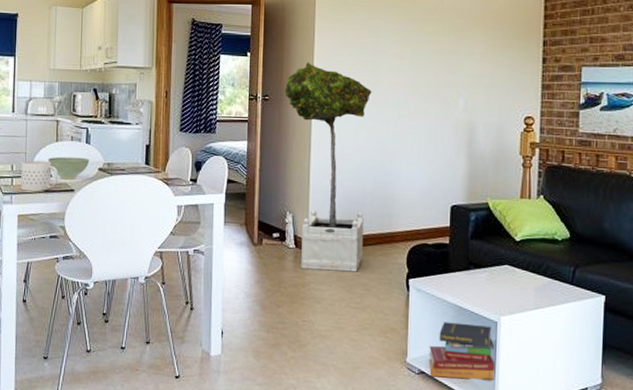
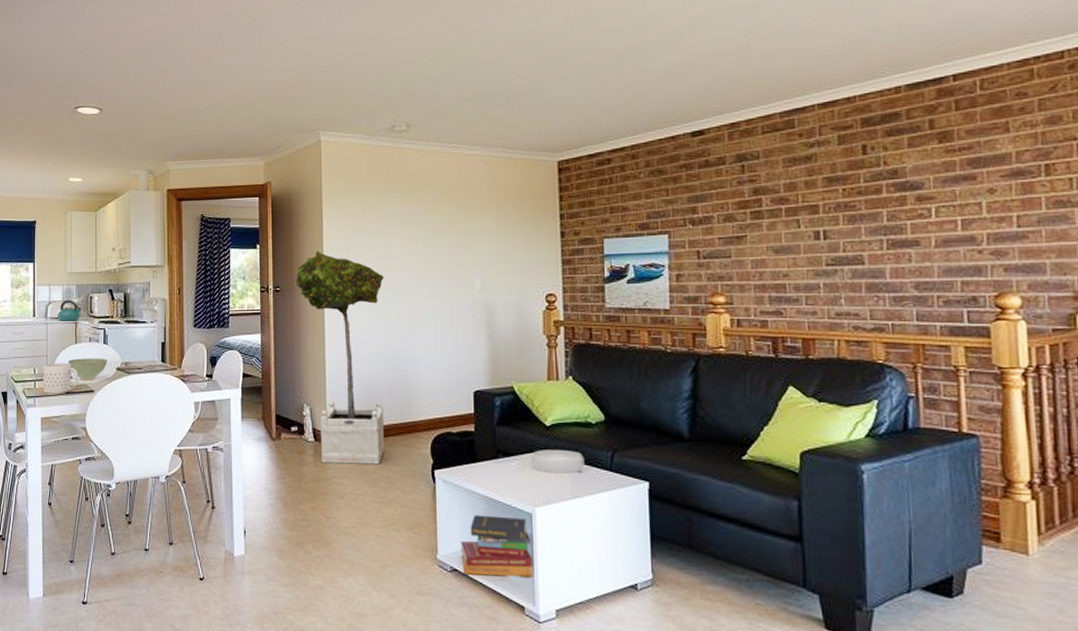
kettle: none [38,97,64,120] -> present [57,300,82,322]
bowl: none [501,263,549,286] -> present [532,450,585,474]

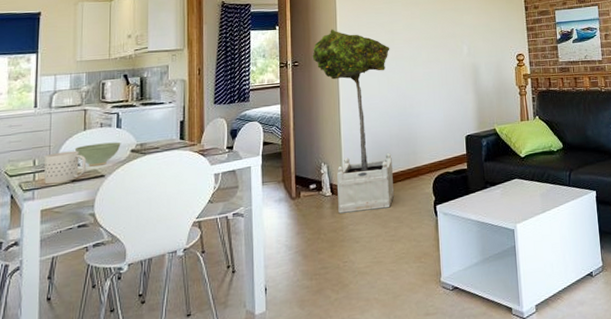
kettle: present [57,300,82,322] -> none [64,88,93,110]
books: present [460,515,533,577] -> none [459,234,517,290]
bowl: present [532,450,585,474] -> none [512,174,551,195]

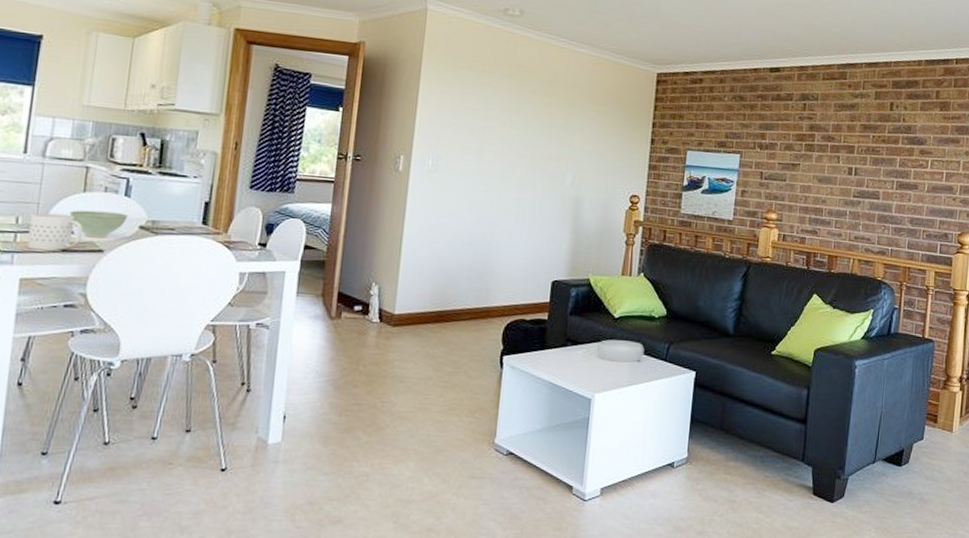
potted tree: present [312,29,395,214] -> none [379,123,477,349]
bowl: none [512,174,551,195] -> present [597,339,645,363]

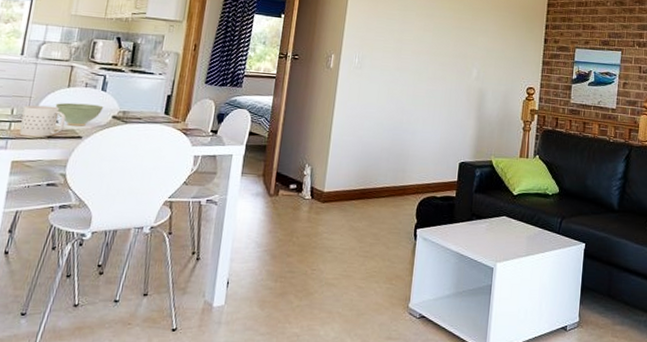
bowl: present [597,339,645,363] -> none [499,214,540,235]

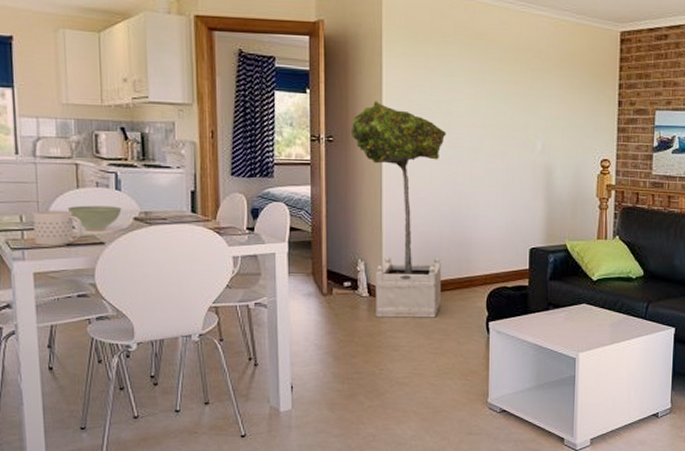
potted tree: none [314,27,396,223] -> present [350,101,446,318]

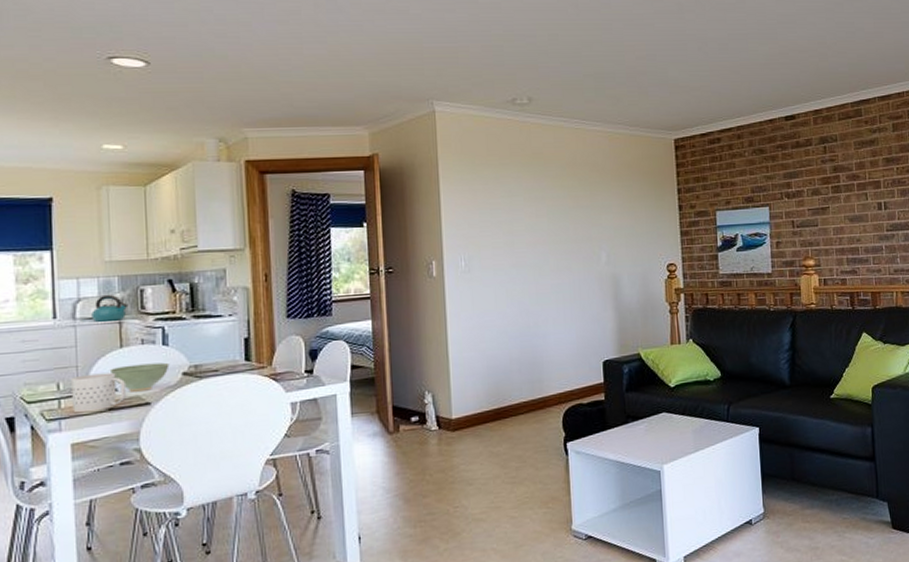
kettle: none [50,137,84,163] -> present [91,295,129,323]
potted tree: present [350,101,446,318] -> none [410,228,516,451]

